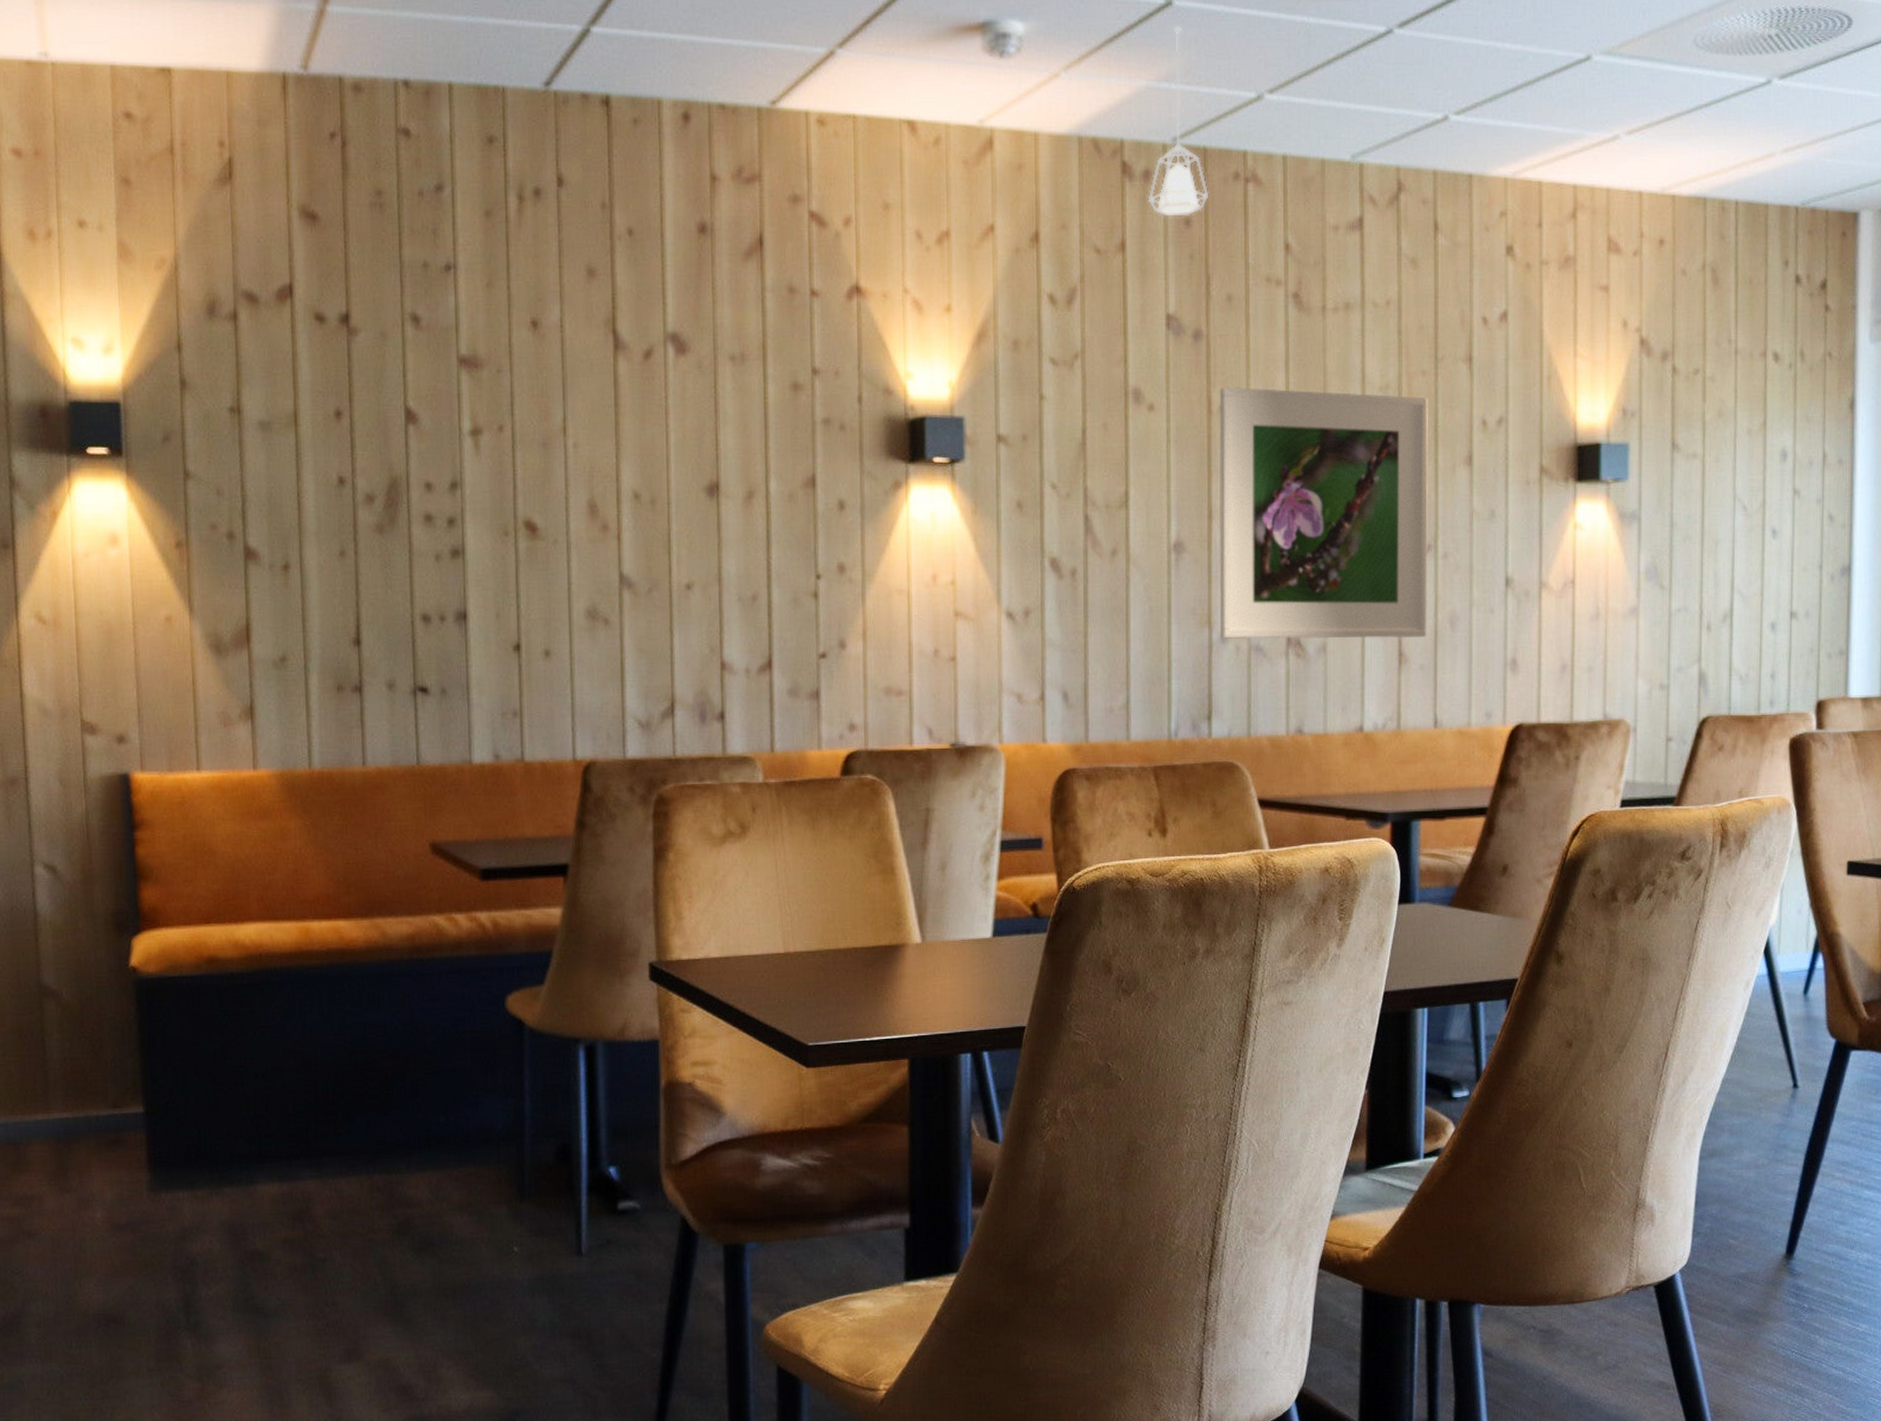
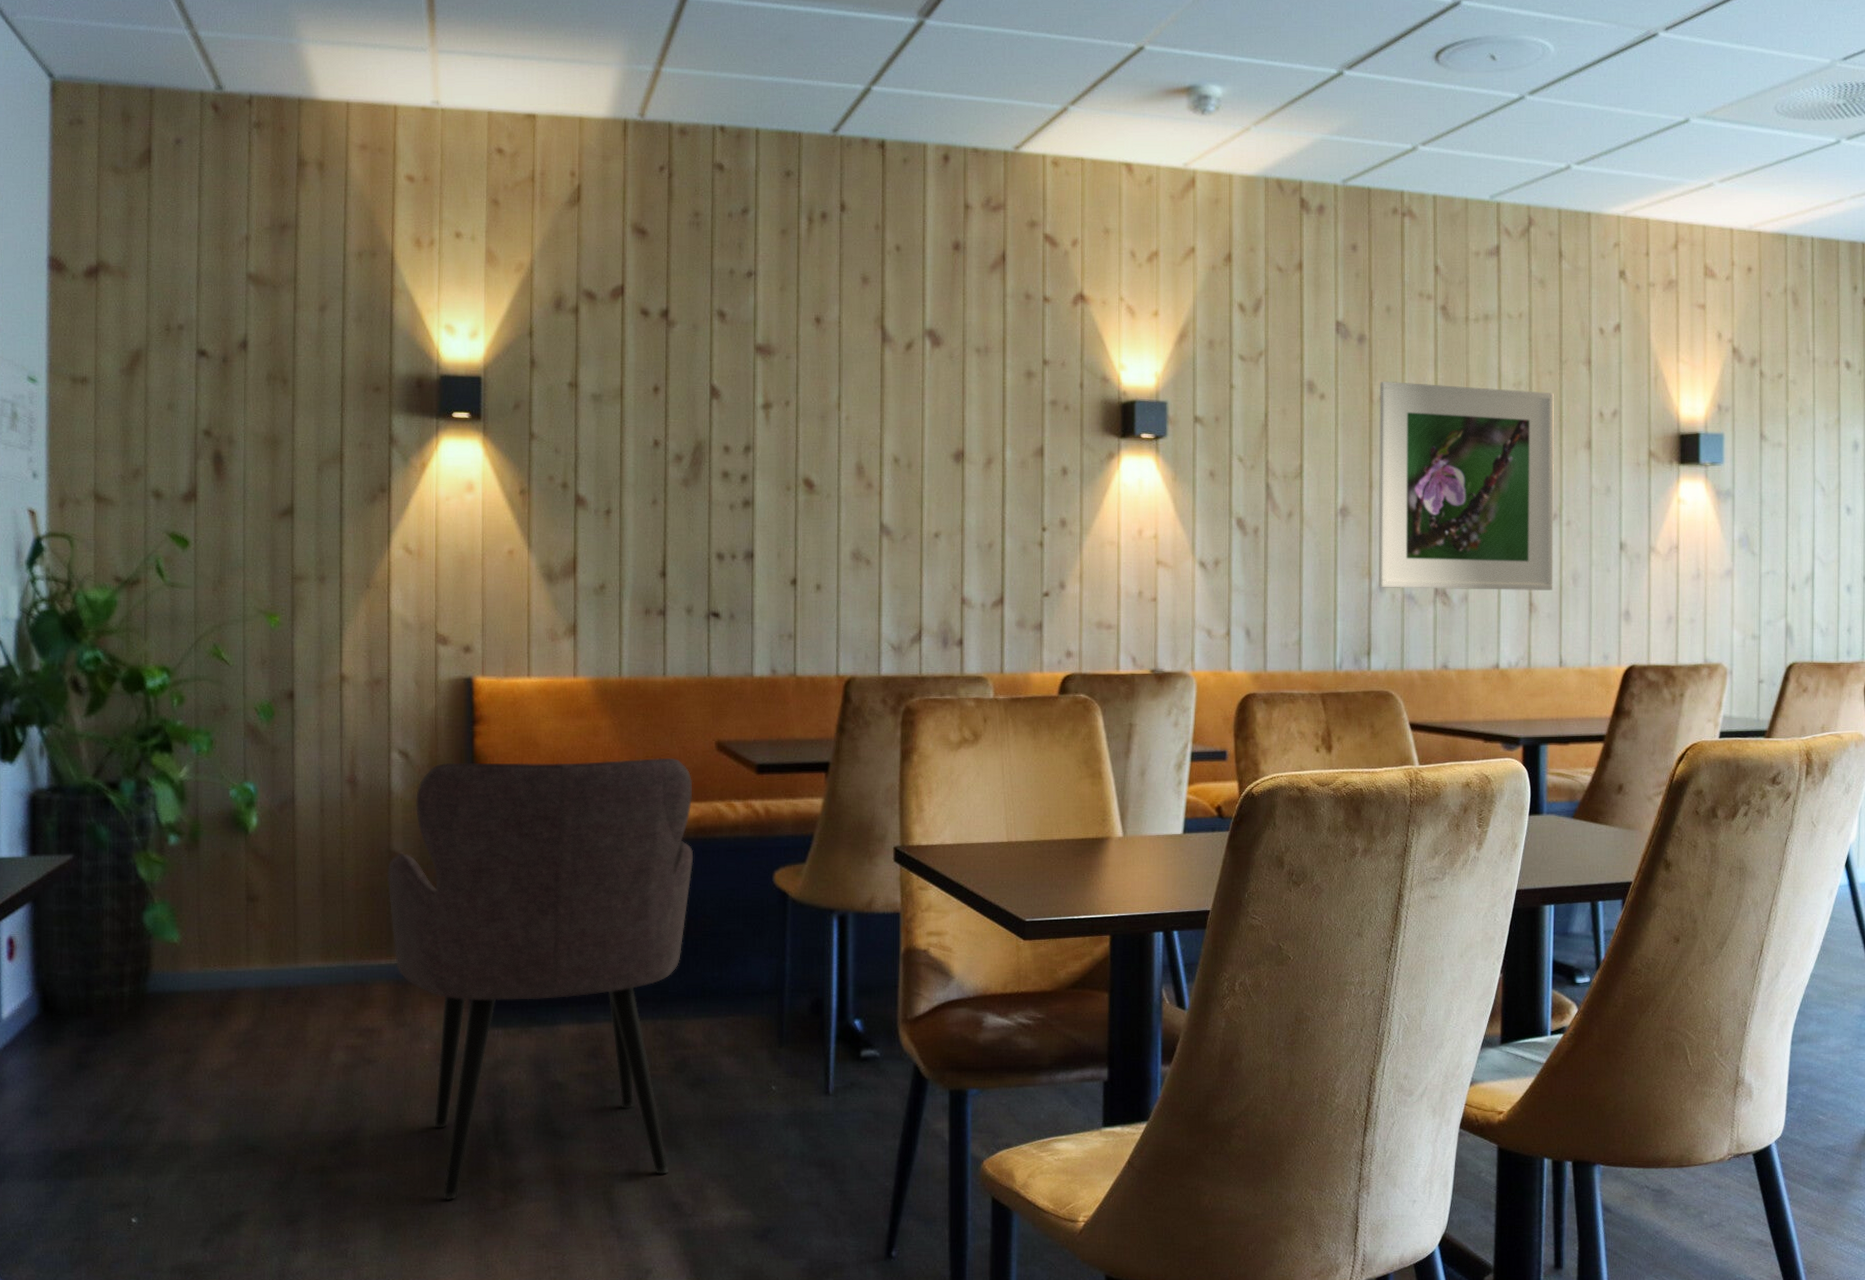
armchair: none [38,864,410,1392] -> present [387,757,694,1200]
pendant lamp: present [1147,26,1209,217] -> none [1321,91,1372,243]

